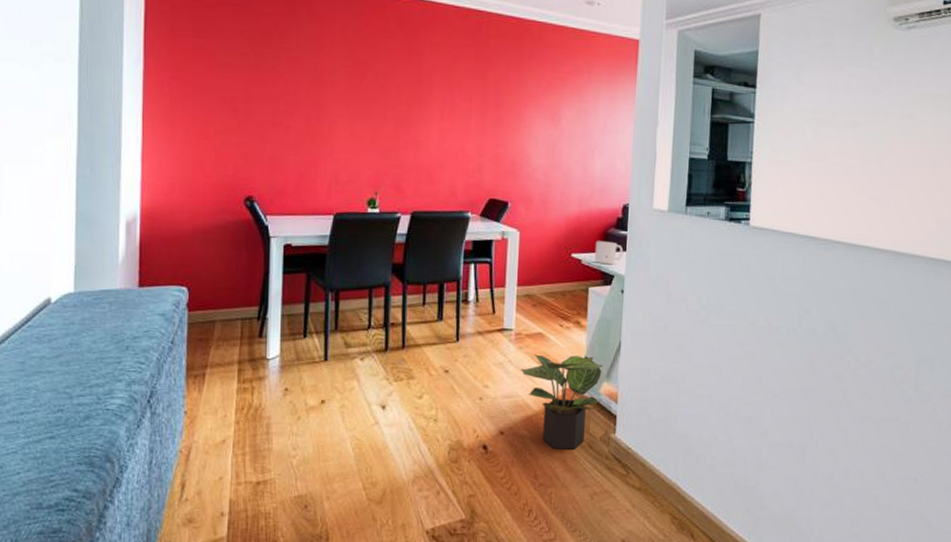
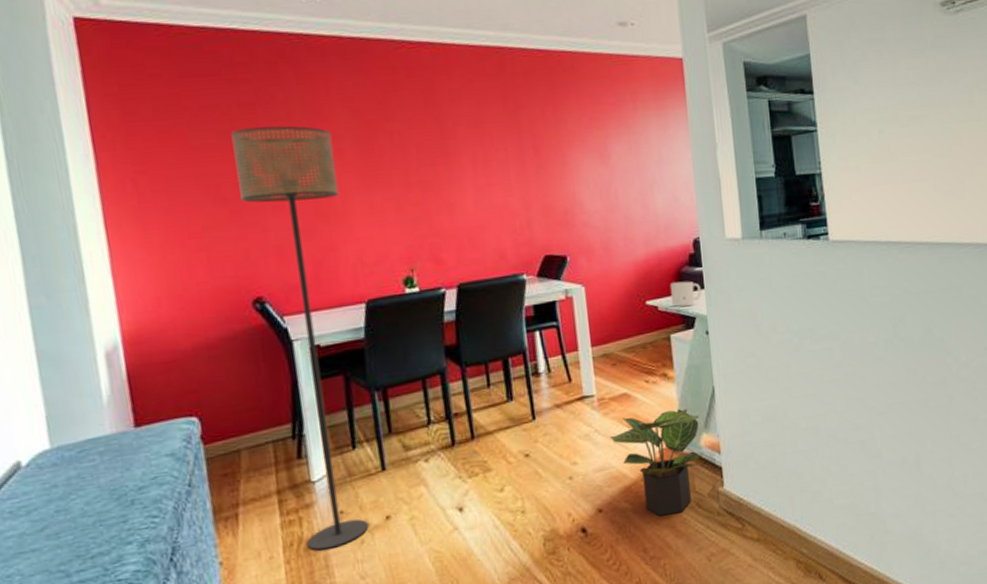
floor lamp: none [249,53,329,419] -> present [231,125,369,551]

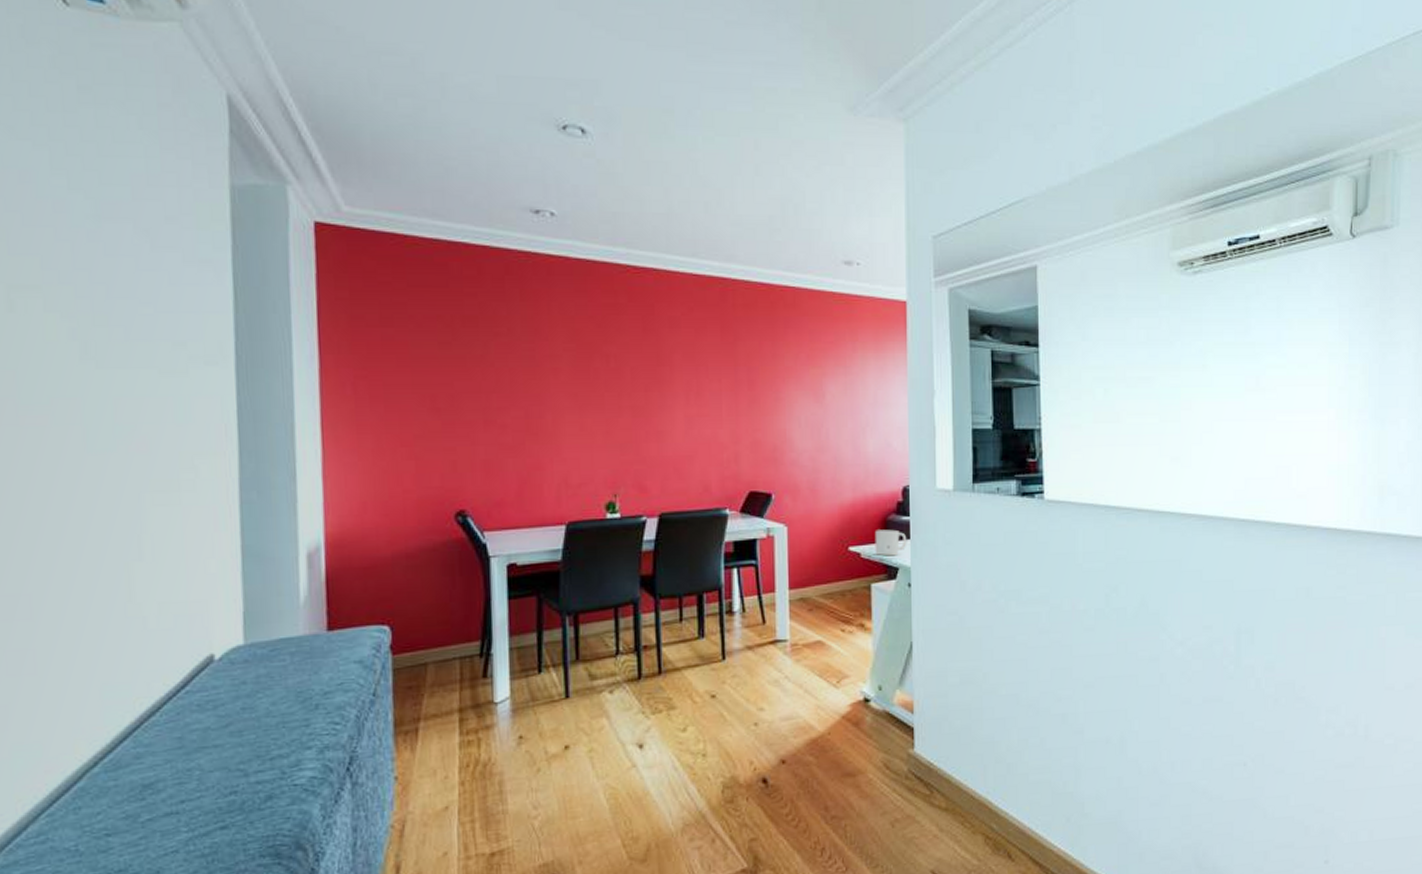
floor lamp: present [231,125,369,551] -> none [452,341,551,775]
potted plant: present [610,408,701,517] -> none [800,662,894,774]

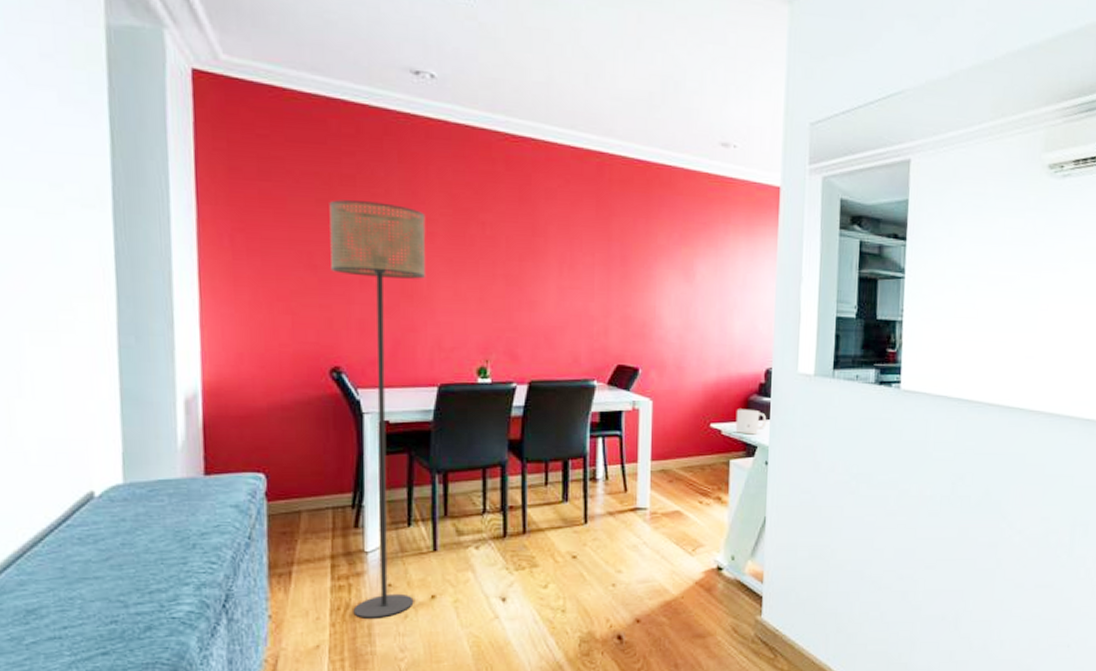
floor lamp: none [452,341,551,775] -> present [329,200,426,618]

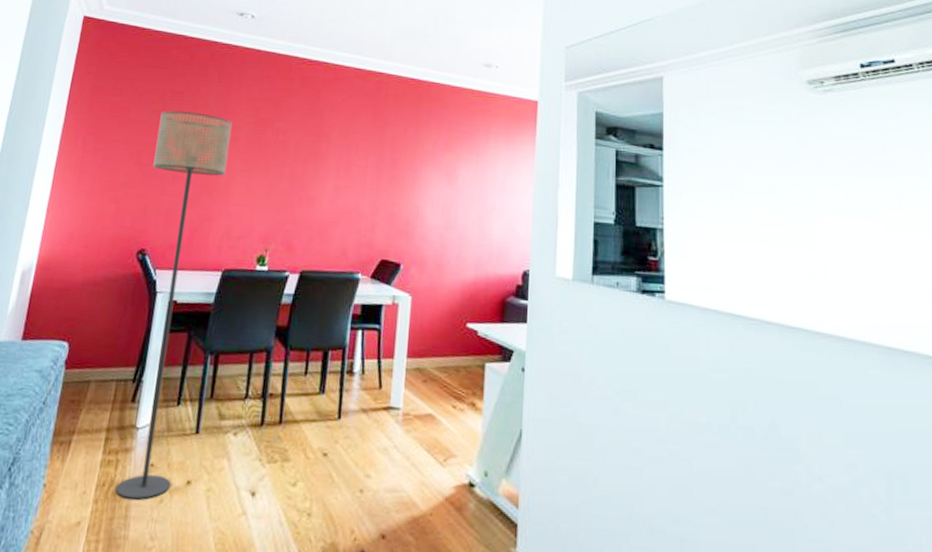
mug: present [735,409,767,435] -> none [491,310,524,338]

